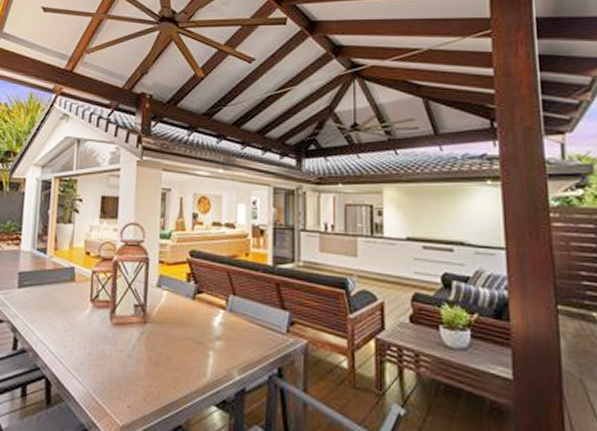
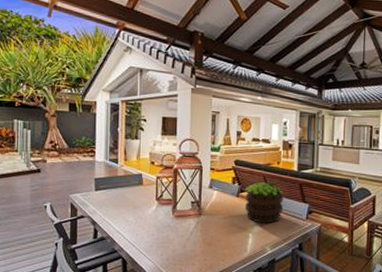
potted plant: none [203,280,256,338] -> present [245,182,285,224]

